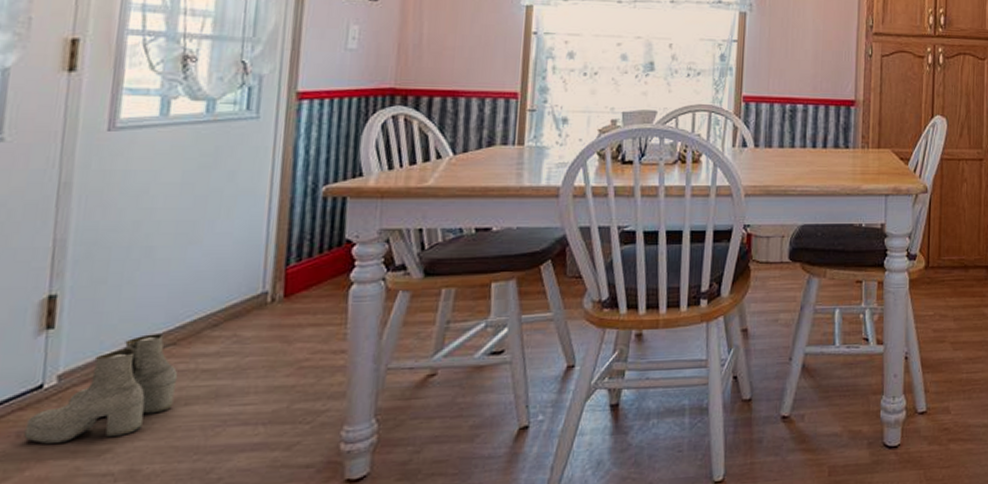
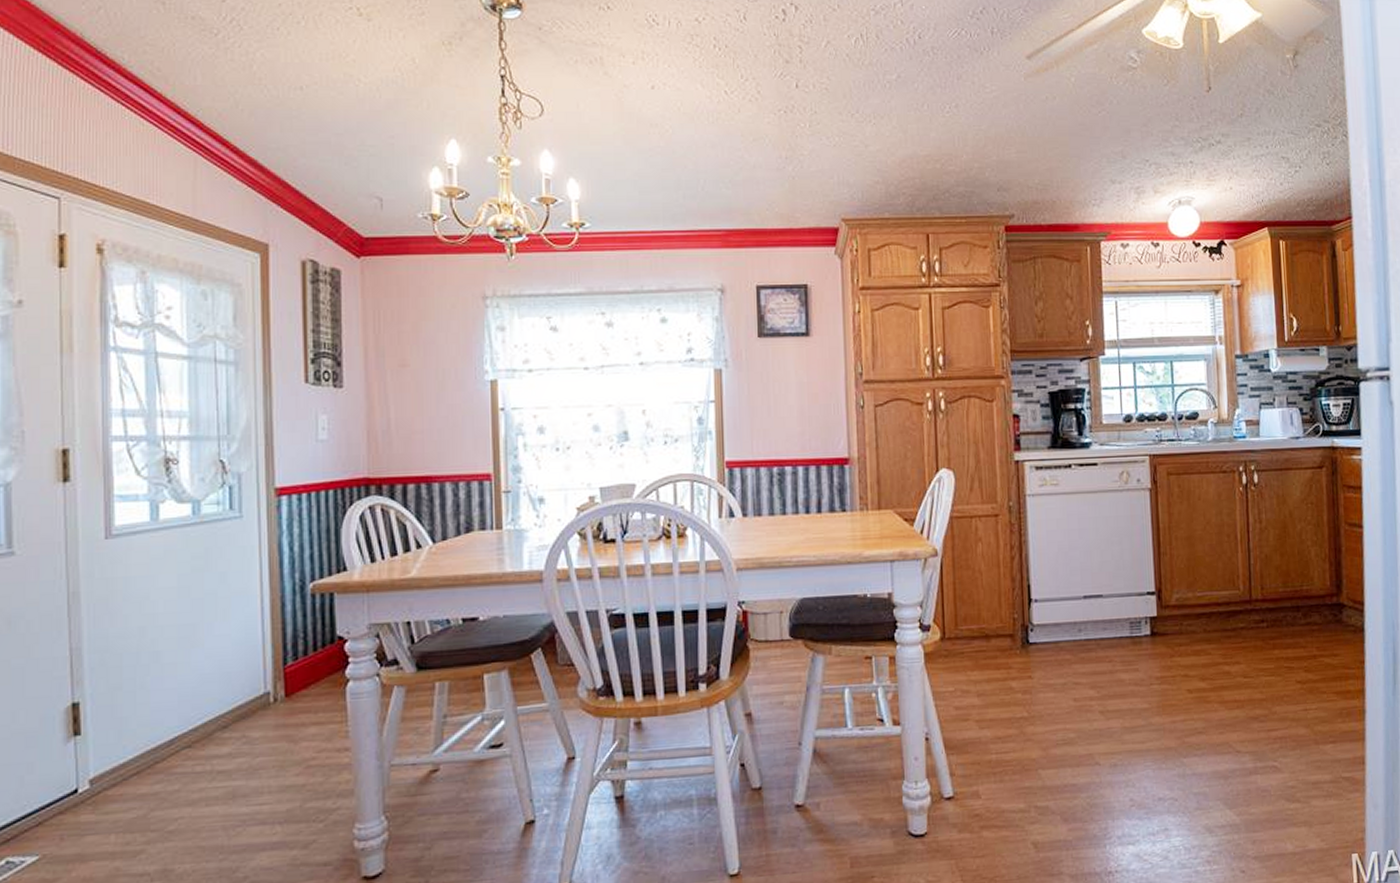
boots: present [24,334,178,445] -> none [67,737,197,847]

